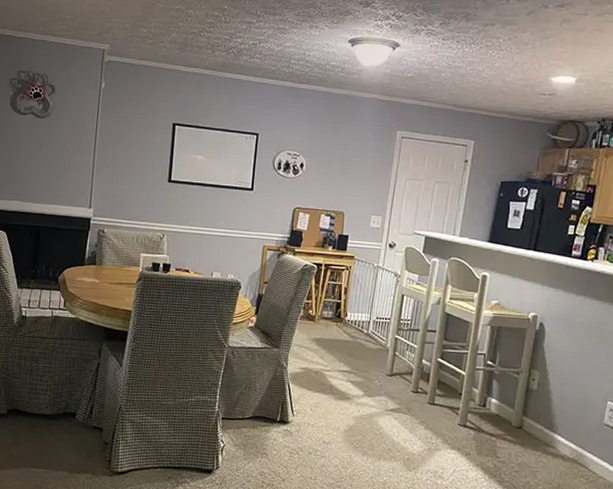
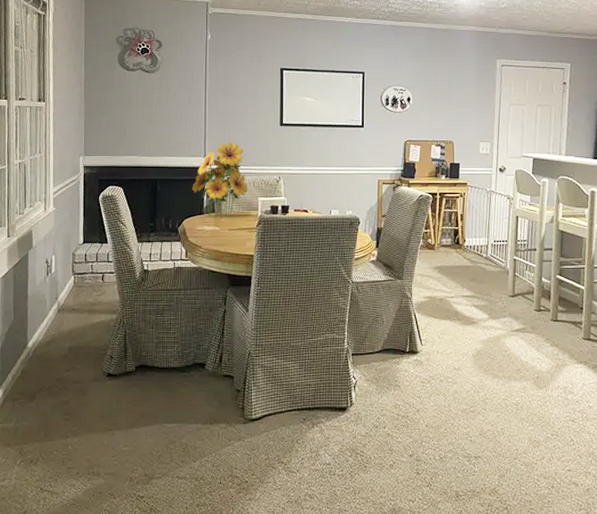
flower bouquet: none [75,195,131,271] -> present [192,142,248,217]

